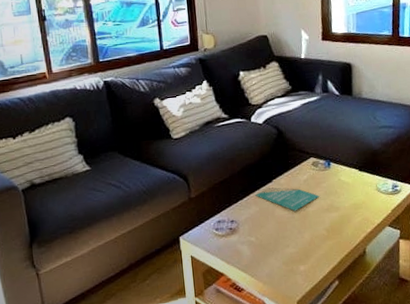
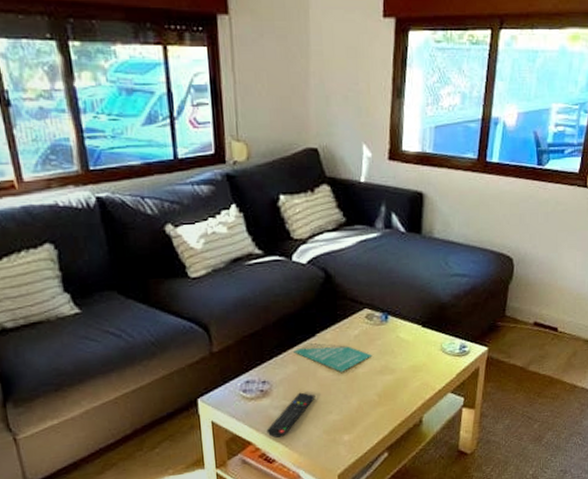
remote control: none [236,229,275,270] -> present [266,392,316,439]

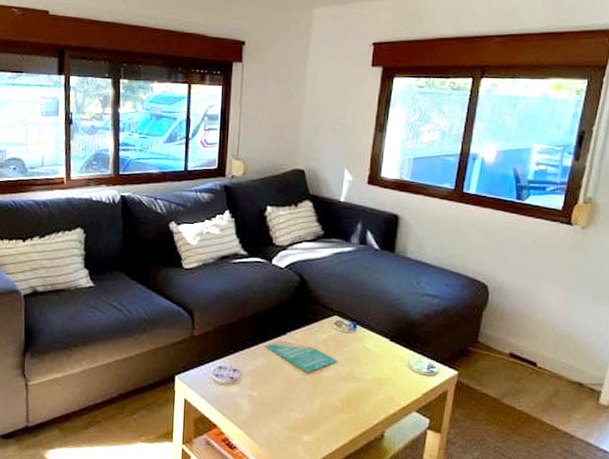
remote control: present [266,392,316,439] -> none [232,385,280,427]

